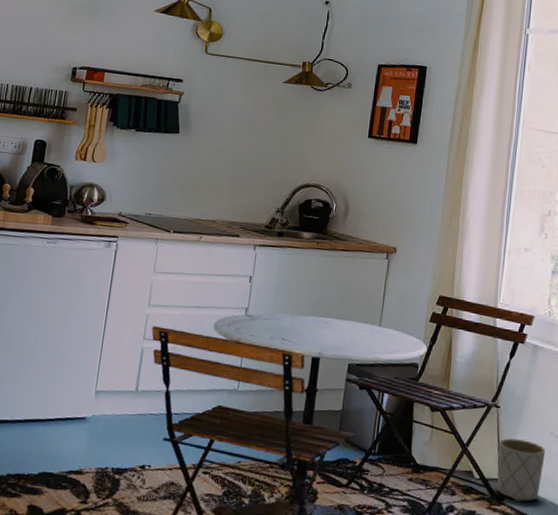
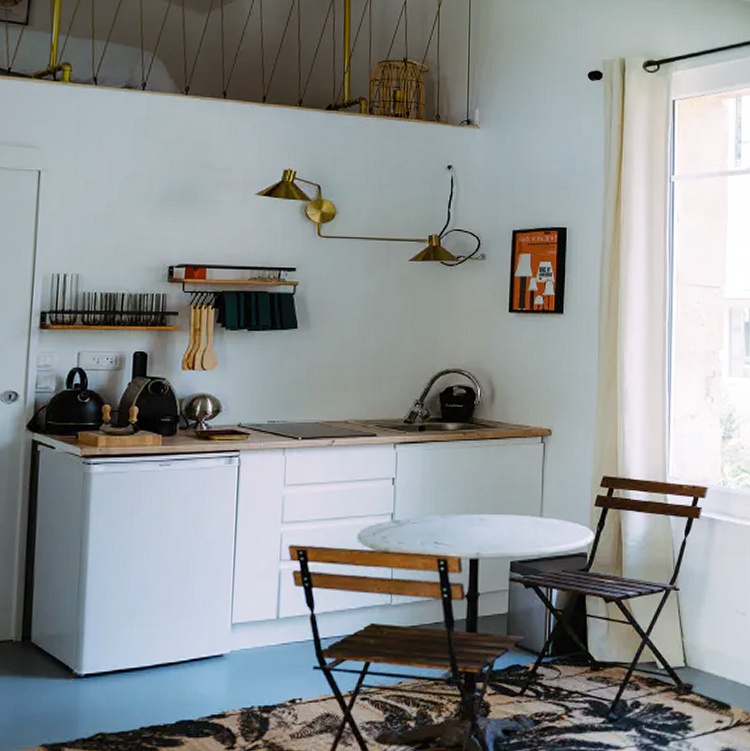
planter: present [497,438,546,502] -> none [682,621,732,688]

